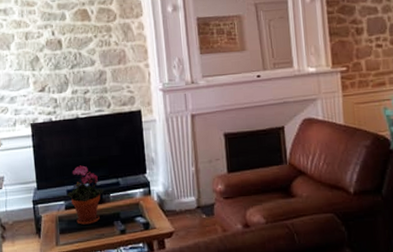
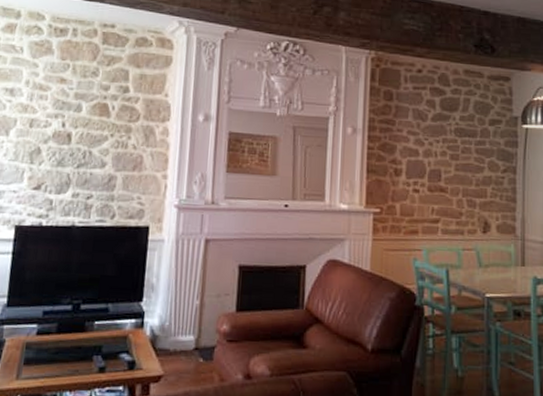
potted plant: present [68,165,104,225] -> none [43,283,89,357]

